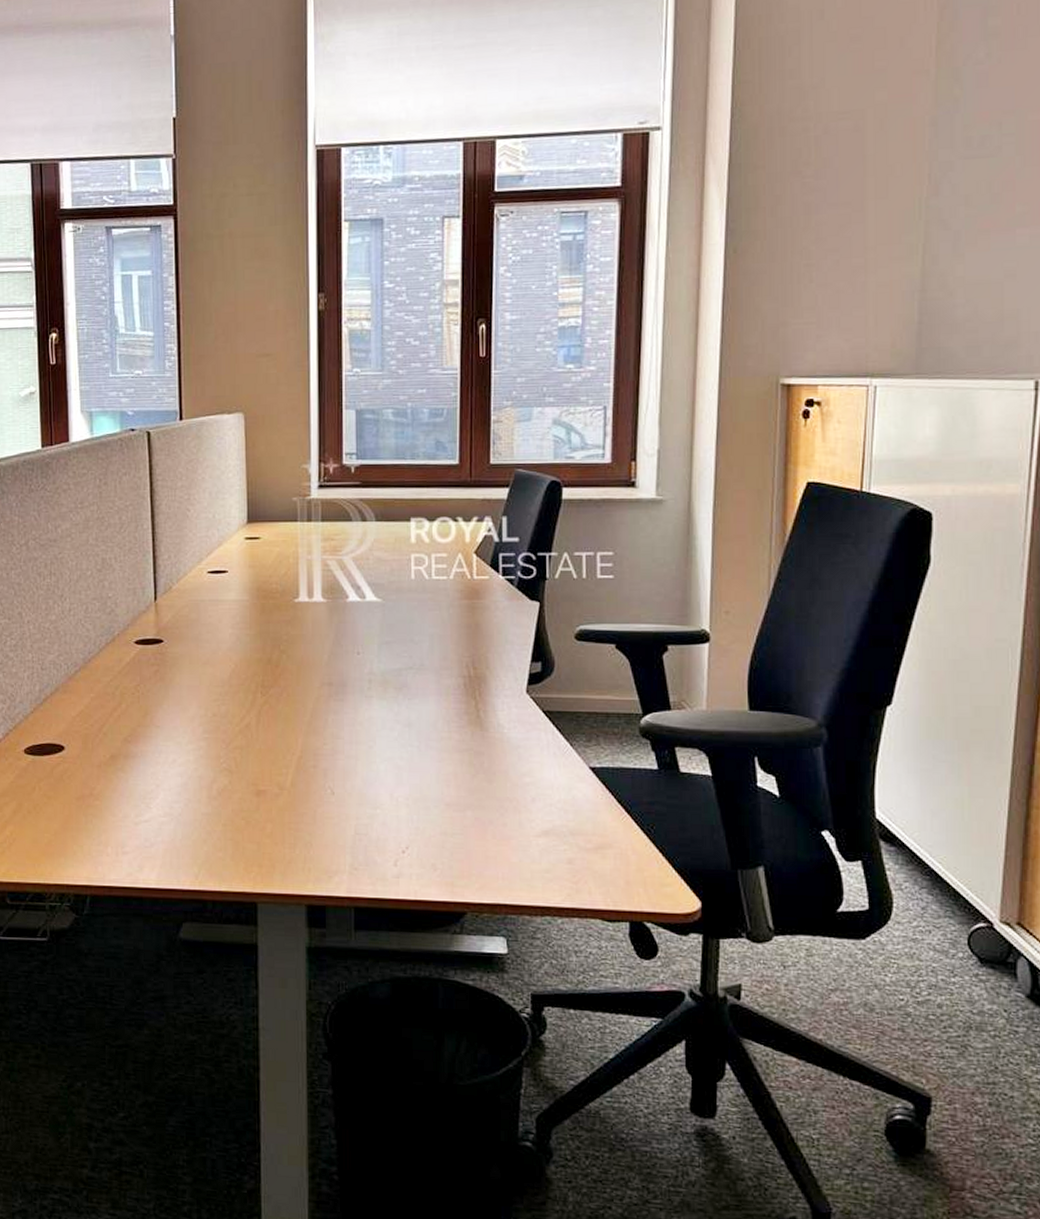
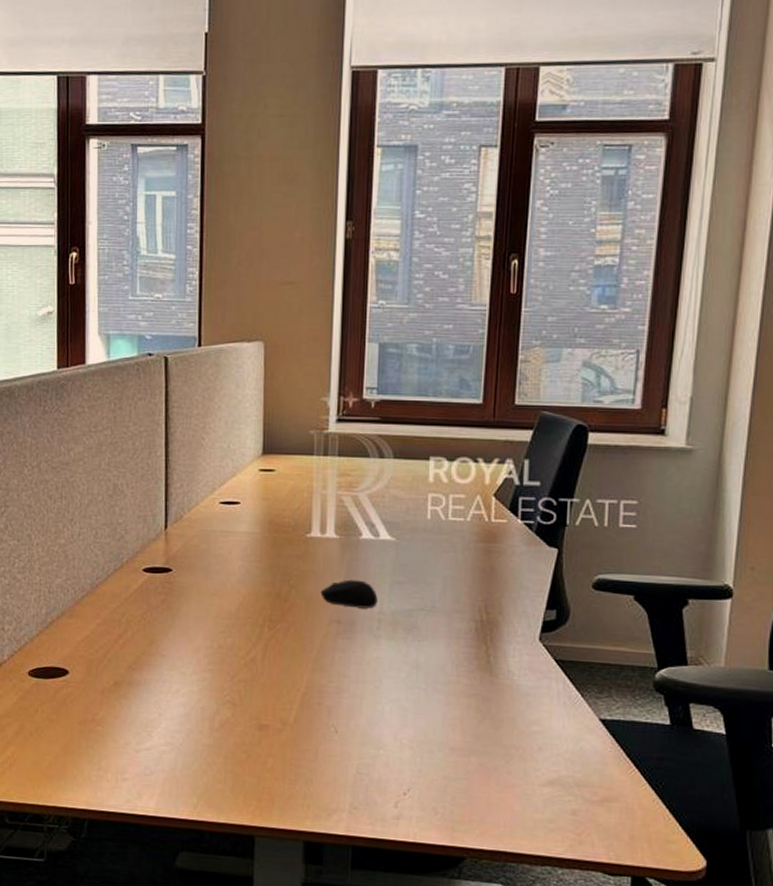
computer mouse: none [310,642,367,670] -> present [320,579,378,609]

